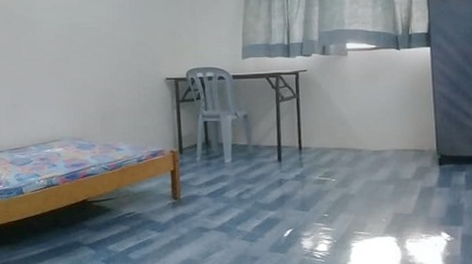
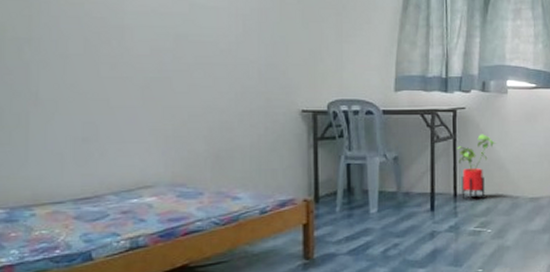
house plant: none [300,93,338,153] -> present [457,134,496,200]

